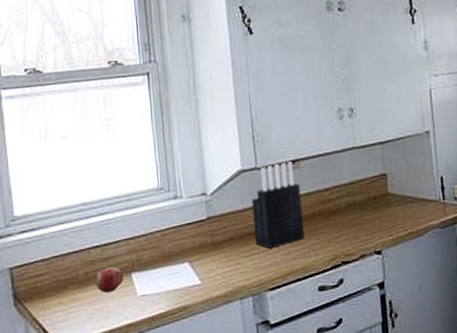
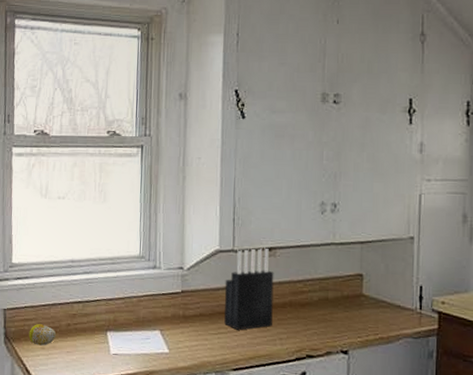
fruit: none [42,277,75,301] -> present [28,323,57,346]
fruit: present [95,266,124,293] -> none [74,322,100,346]

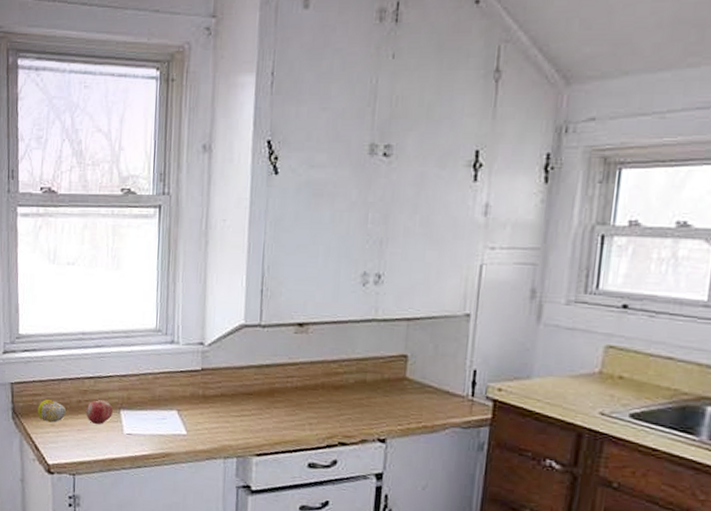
fruit: none [74,322,100,346] -> present [86,399,113,424]
knife block: present [224,246,274,330] -> none [248,321,306,413]

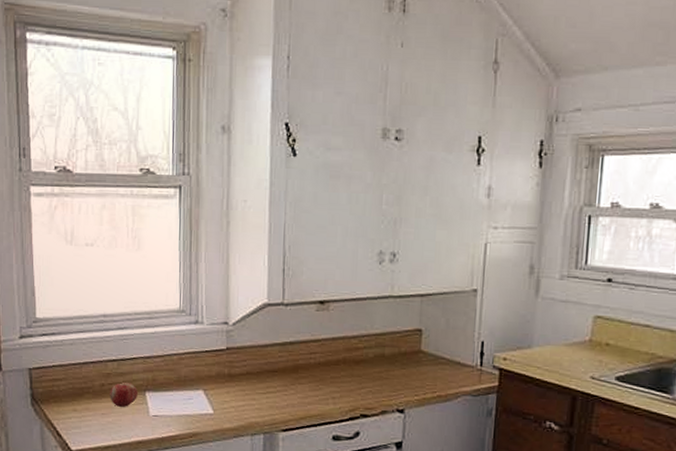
fruit: present [37,399,67,423] -> none [58,383,90,408]

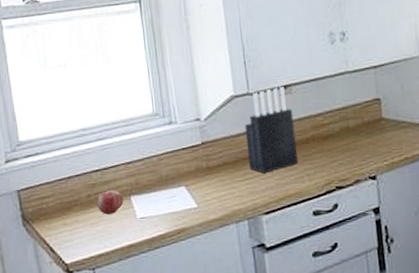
knife block: none [273,299,327,389] -> present [244,85,298,173]

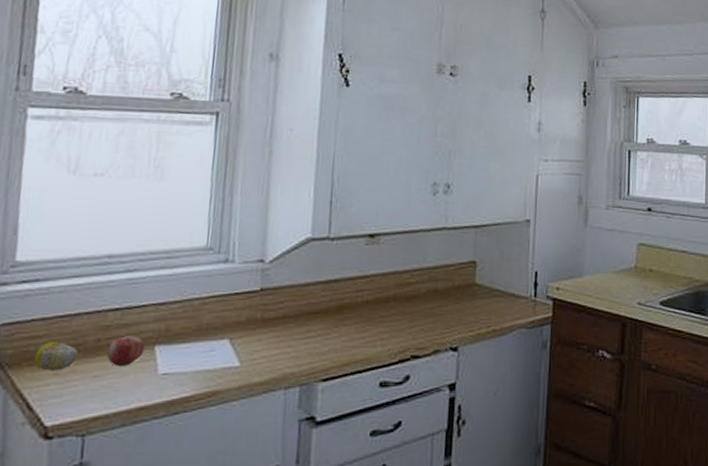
fruit: none [47,199,78,222] -> present [34,341,79,371]
knife block: present [244,85,298,173] -> none [314,232,377,332]

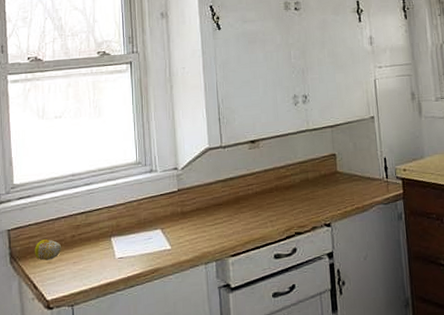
fruit: present [106,334,145,366] -> none [80,230,104,254]

